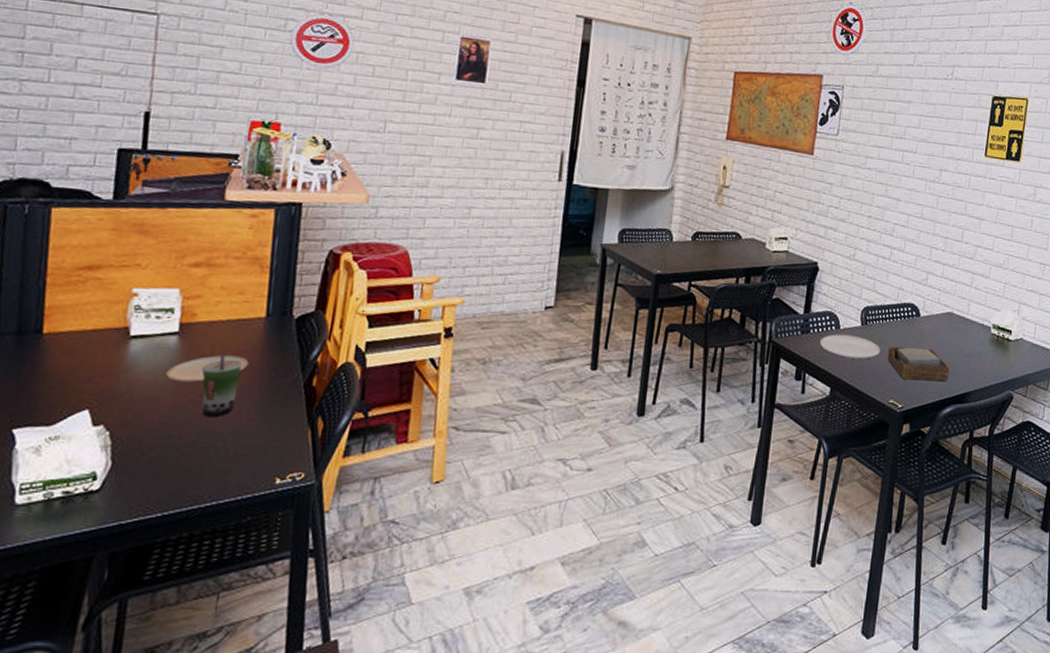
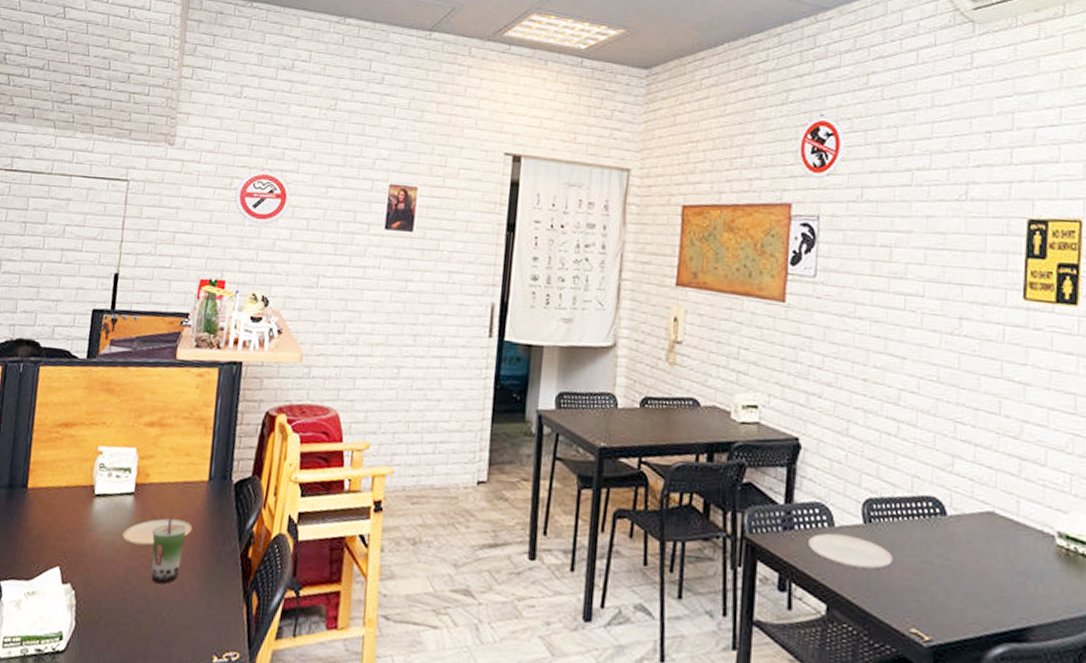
napkin holder: present [887,346,950,382] -> none [904,553,997,610]

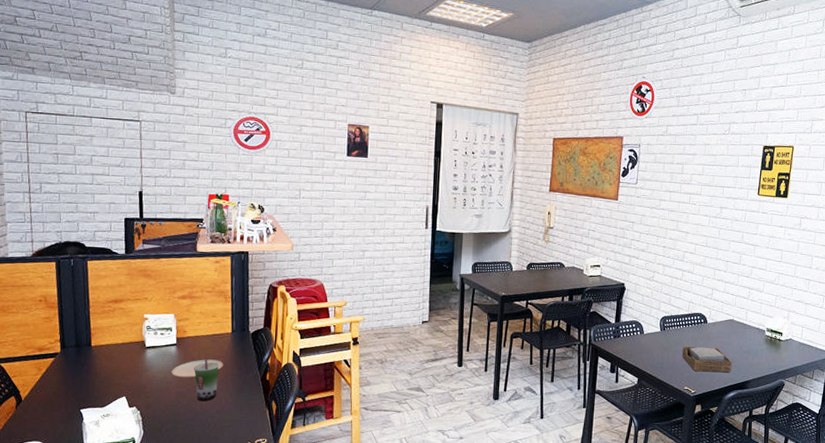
plate: present [809,533,893,570] -> none [629,337,676,356]
napkin holder: none [904,553,997,610] -> present [682,346,732,373]

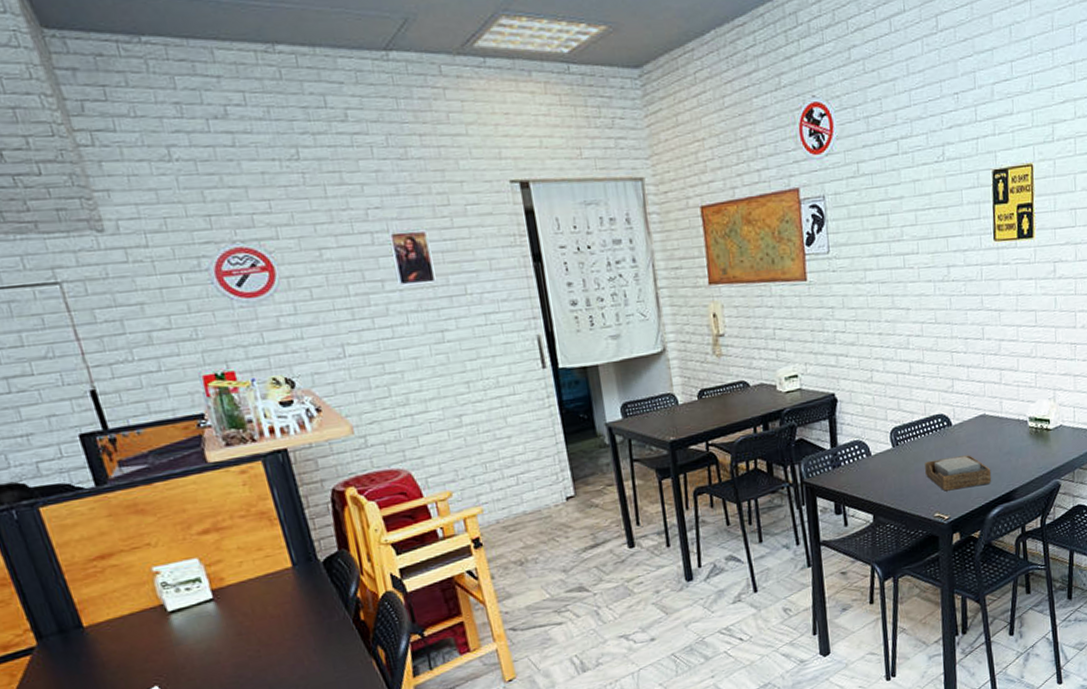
plate: present [171,359,223,378] -> none [216,608,293,644]
beverage cup: present [194,359,220,402] -> none [249,610,294,669]

